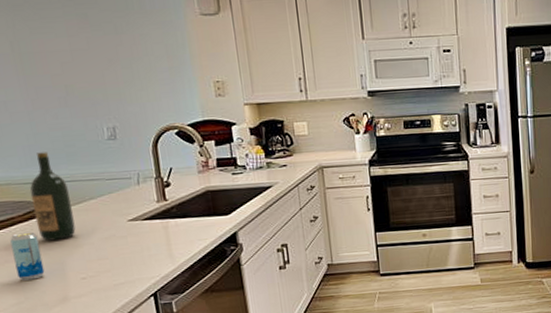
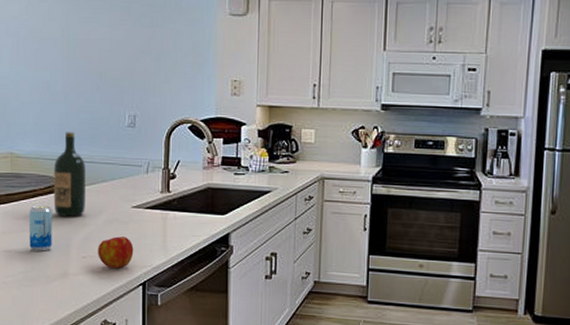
apple: none [97,251,139,285] -> present [98,236,134,269]

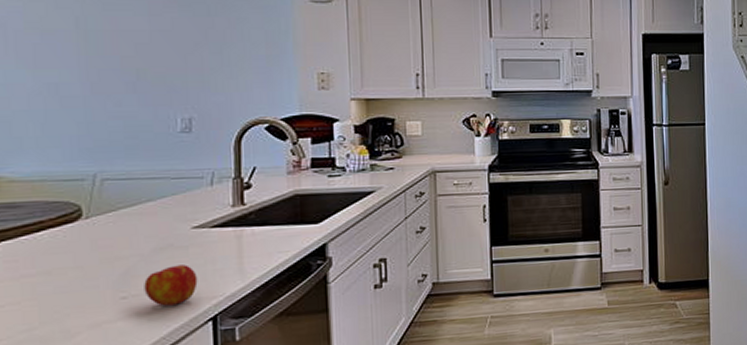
beverage can: present [29,205,52,251] -> none [33,239,73,301]
wine bottle: present [53,132,85,217] -> none [70,144,123,251]

